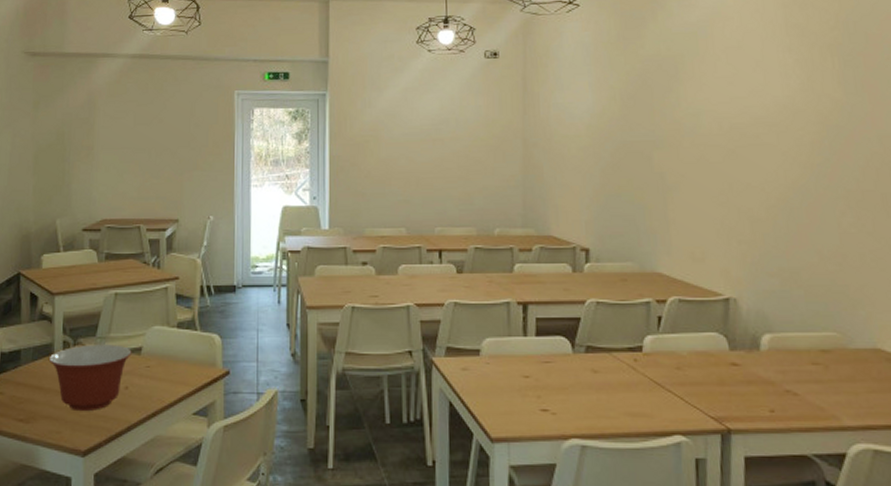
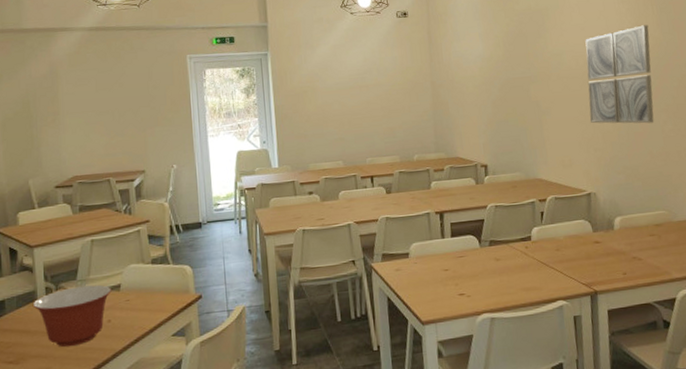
wall art: none [733,82,827,213] -> present [585,25,654,124]

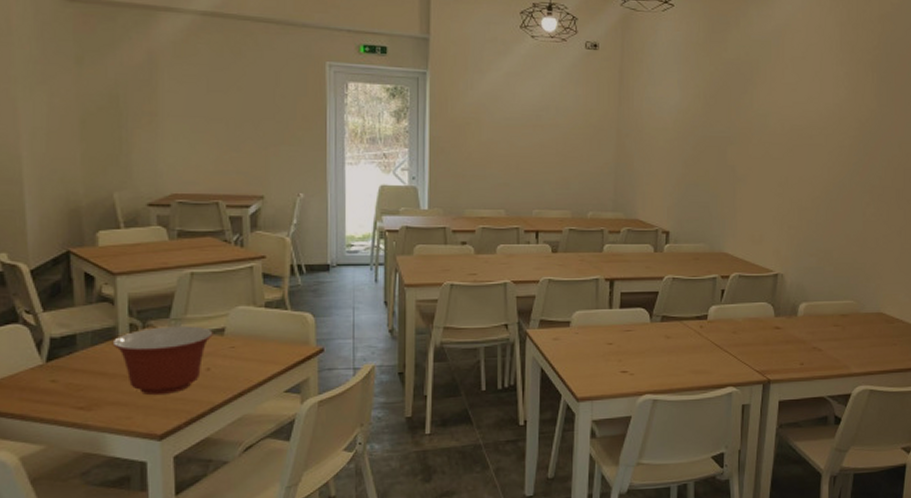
wall art: present [585,25,654,124] -> none [788,93,866,204]

